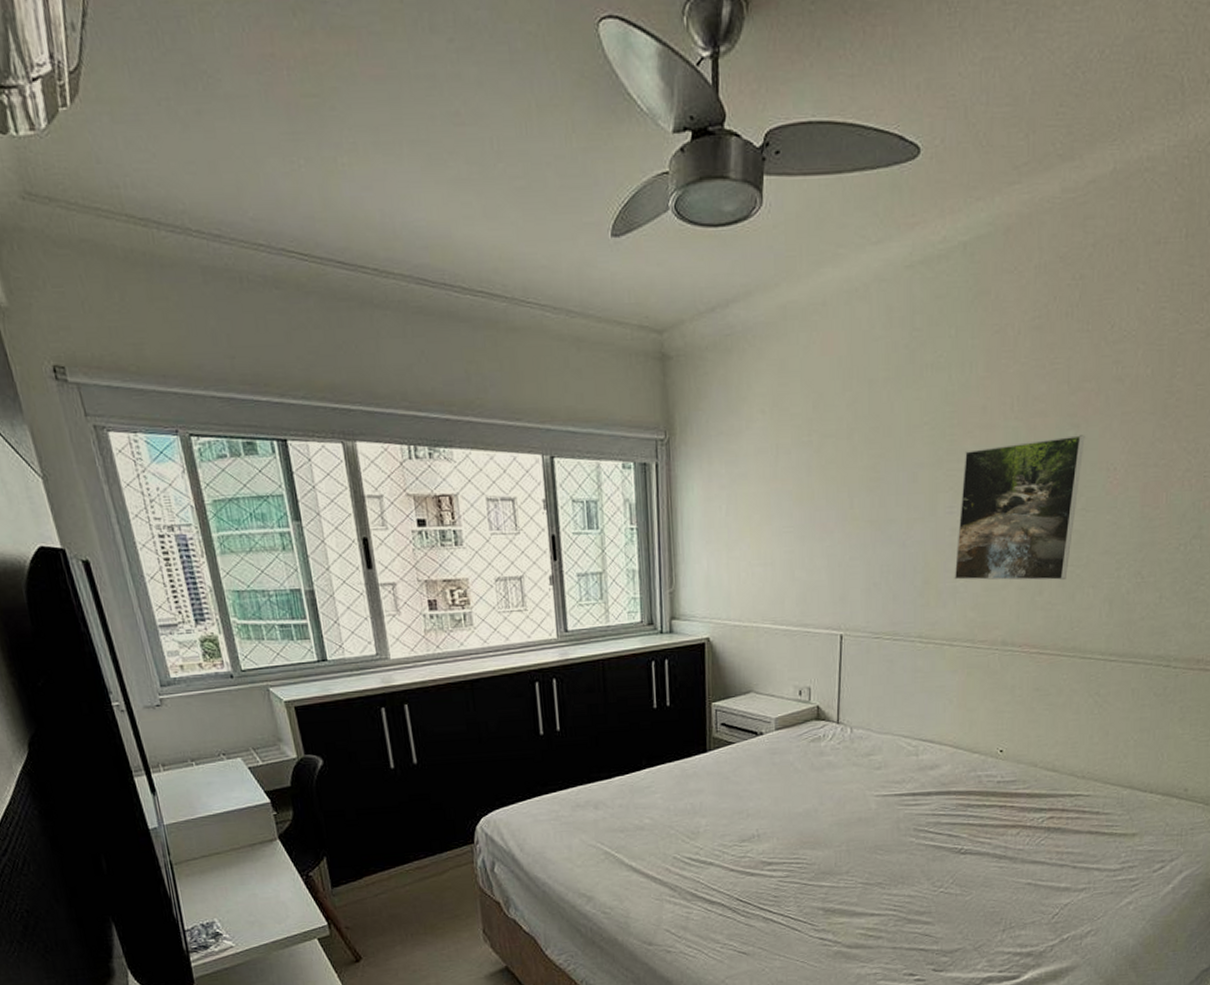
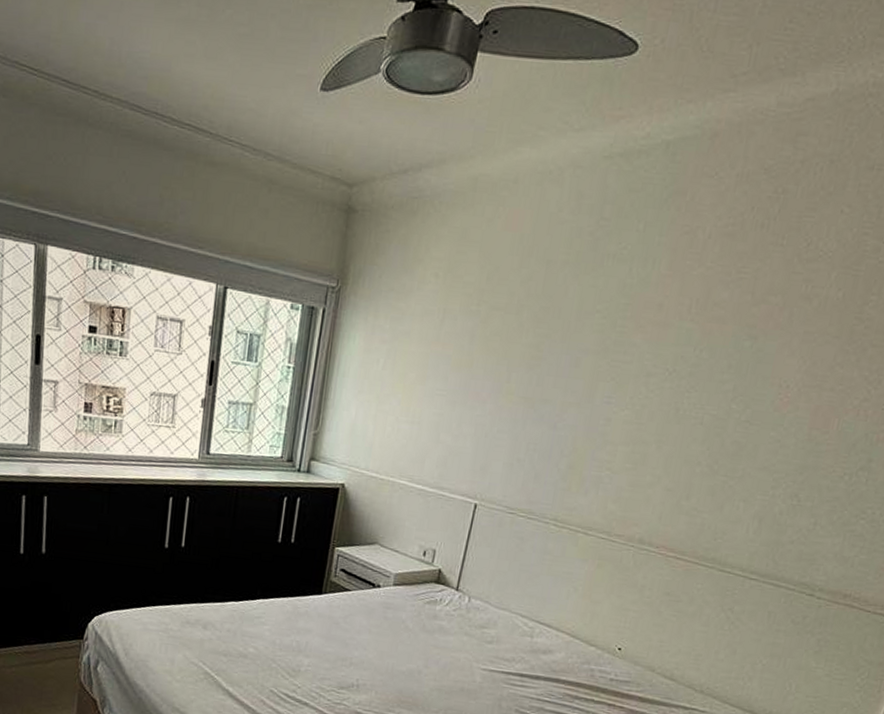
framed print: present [954,435,1085,581] -> none [600,344,762,490]

